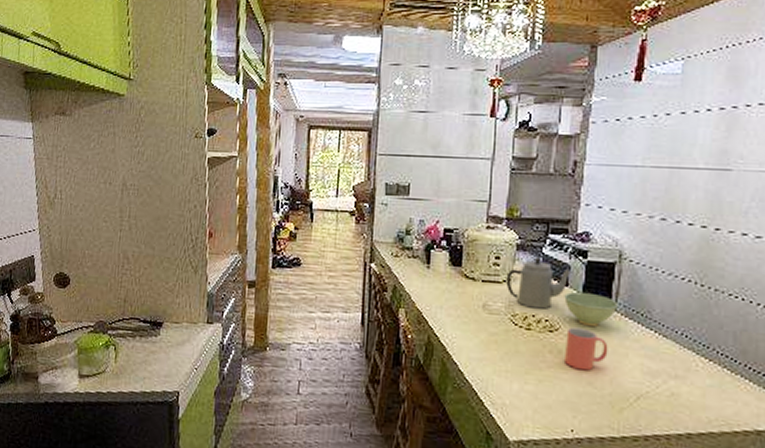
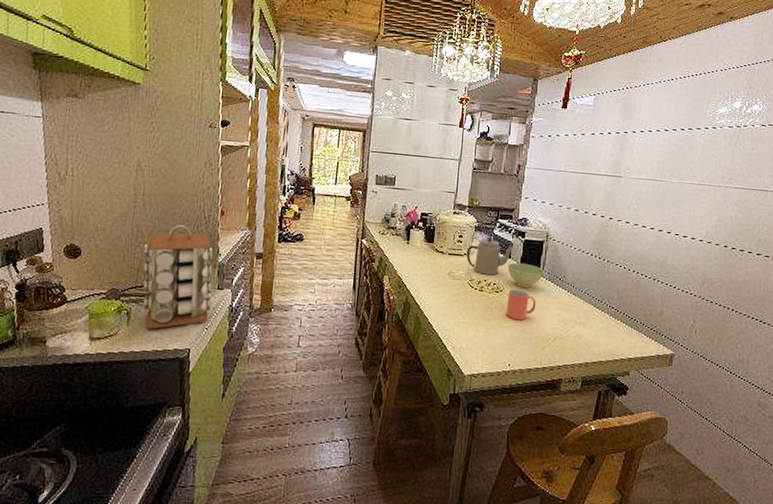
spice rack: none [129,249,202,368] -> present [142,225,214,329]

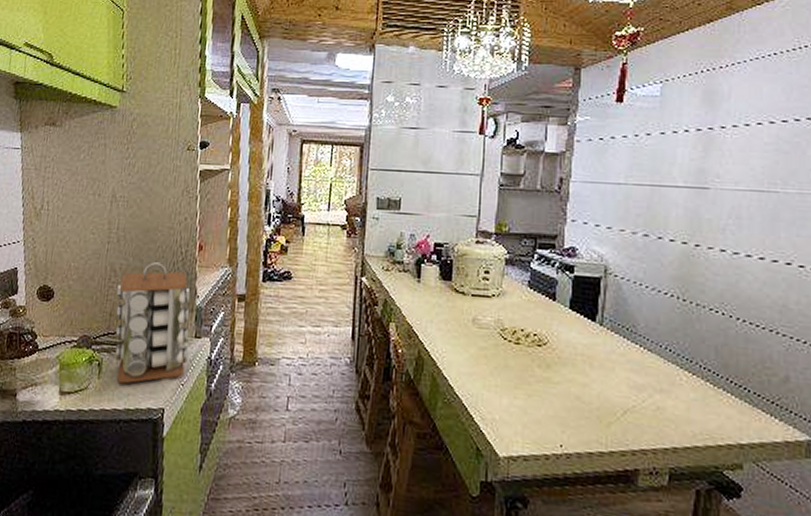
teapot: present [466,236,514,276] -> none [495,272,560,324]
mug: present [505,289,536,321] -> none [552,341,595,385]
bowl: present [507,263,545,289] -> none [552,306,605,342]

